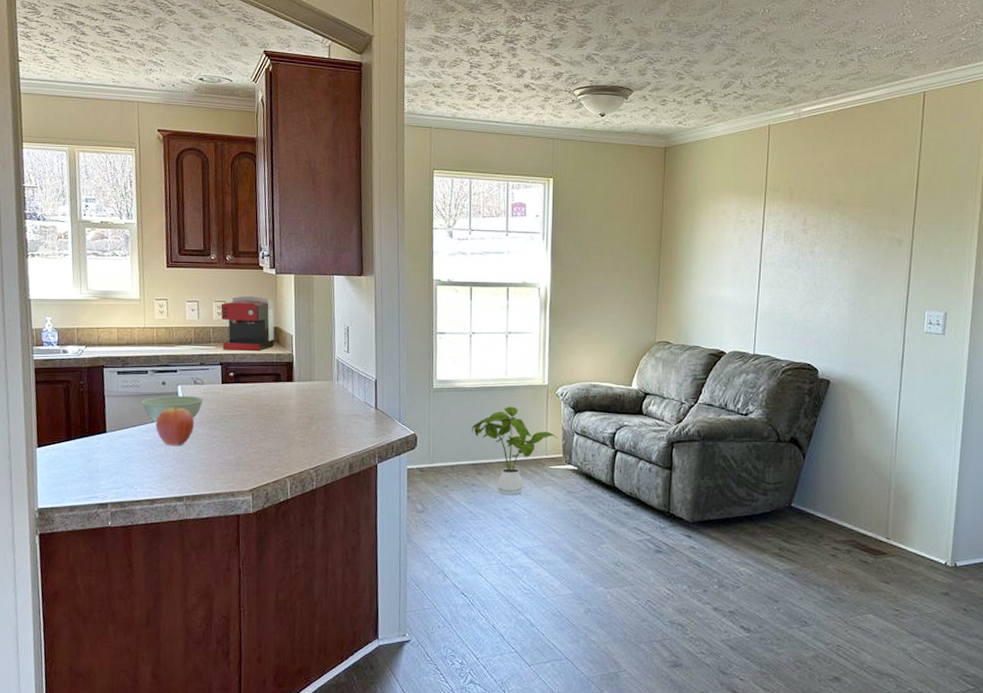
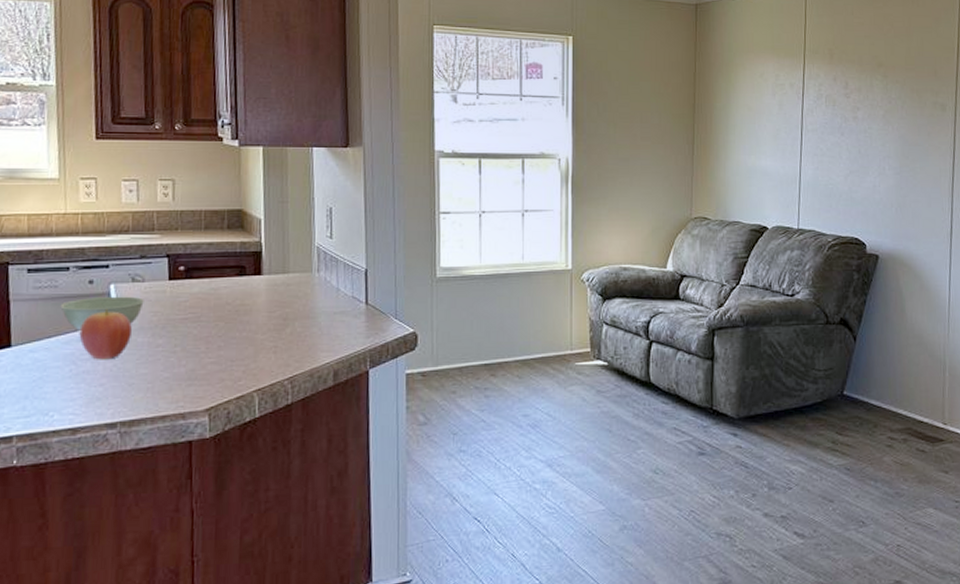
coffee maker: present [220,295,275,352] -> none [167,172,238,240]
house plant: present [471,406,559,496] -> none [482,295,585,400]

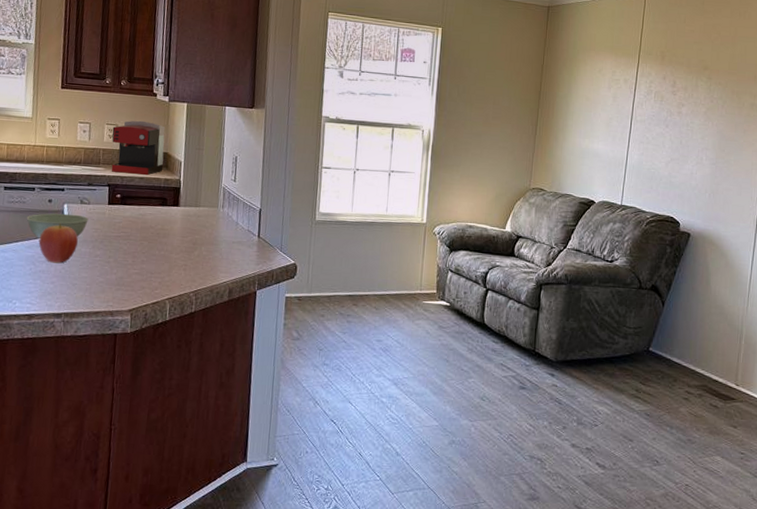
coffee maker: none [167,172,238,240] -> present [111,120,165,176]

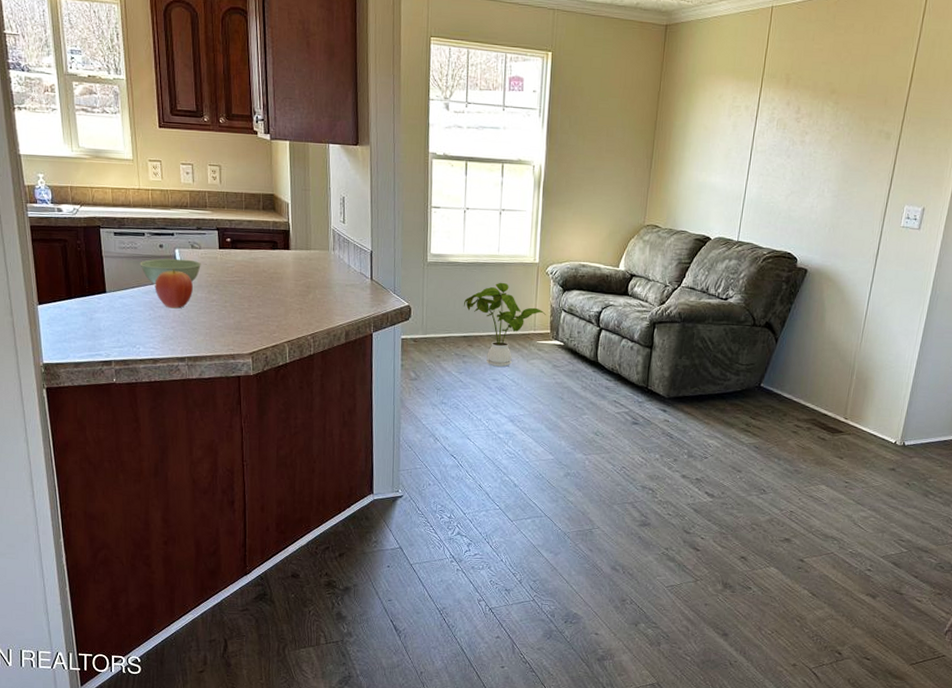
coffee maker: present [111,120,165,176] -> none [215,160,271,219]
house plant: none [349,241,433,328] -> present [463,282,547,368]

